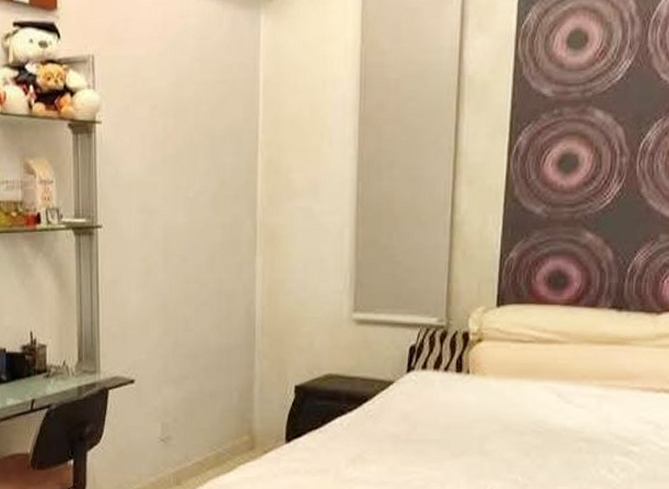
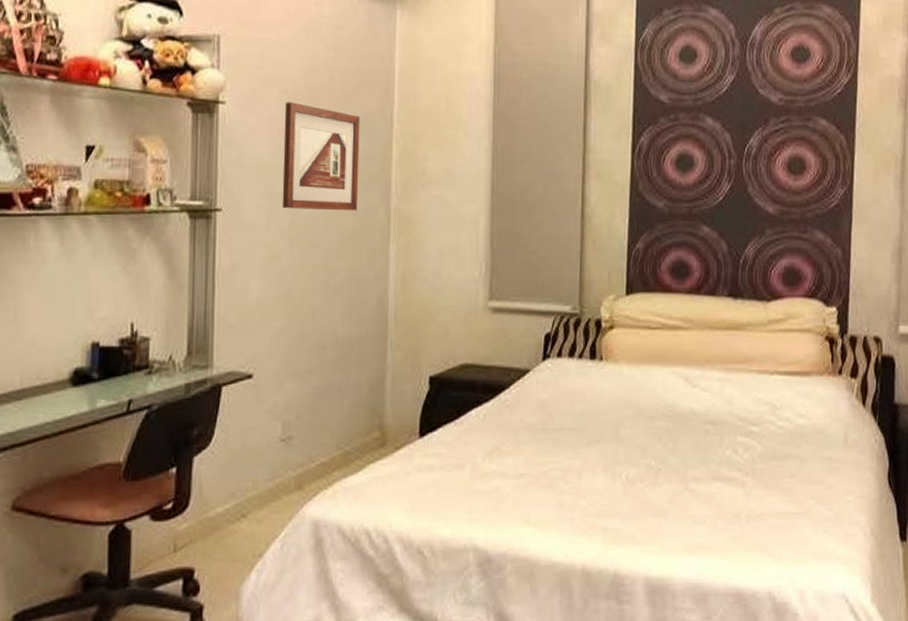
picture frame: none [155,118,226,225] -> present [282,102,360,211]

